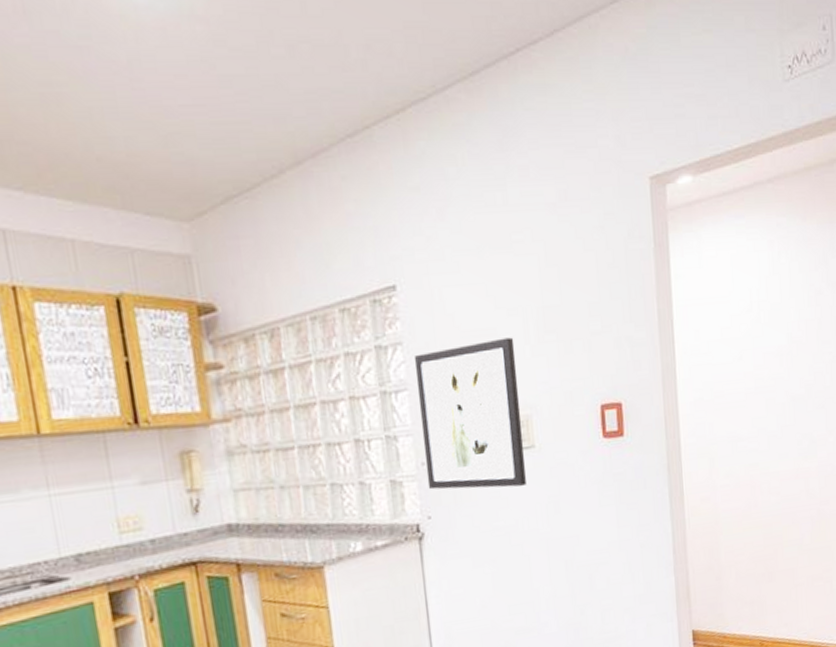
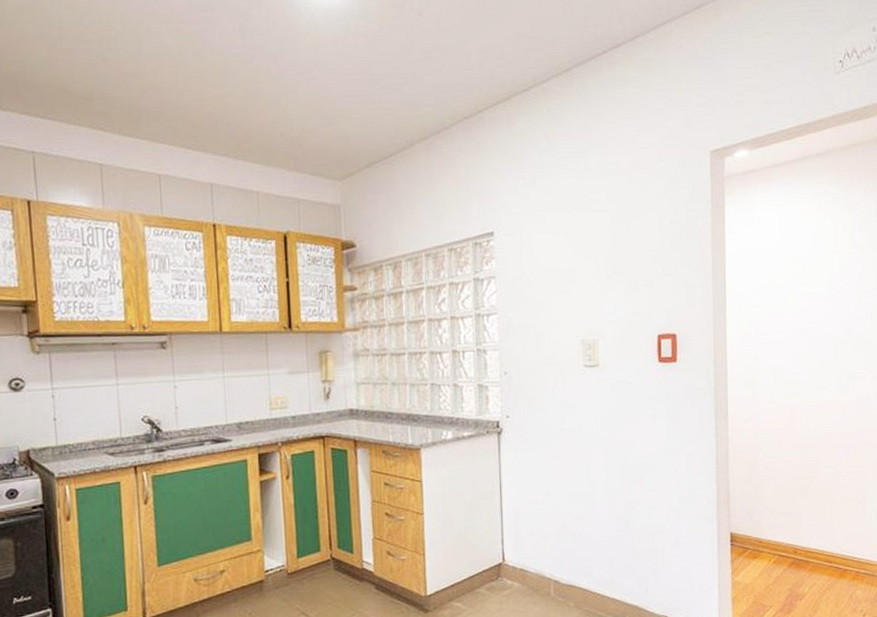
wall art: present [414,337,526,490] -> none [504,276,590,398]

